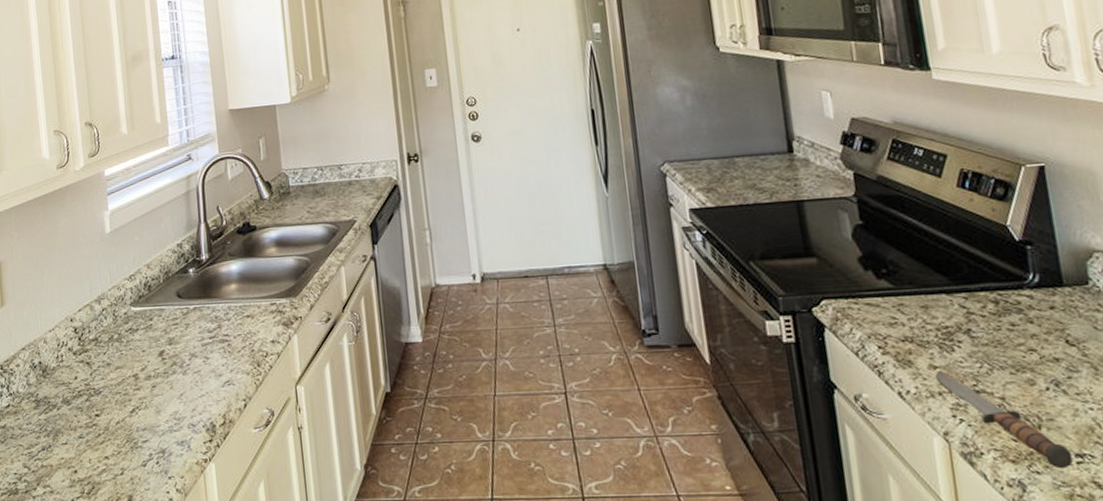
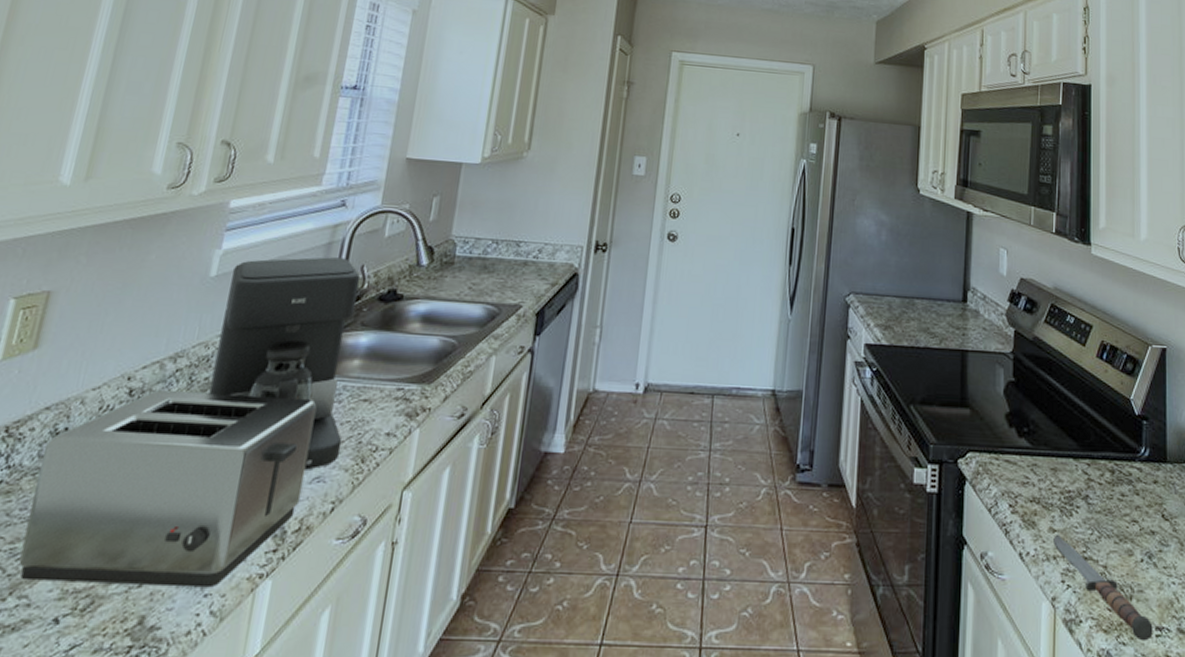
toaster: none [30,320,219,475] -> present [18,390,317,588]
coffee maker: none [122,202,240,377] -> present [208,257,361,470]

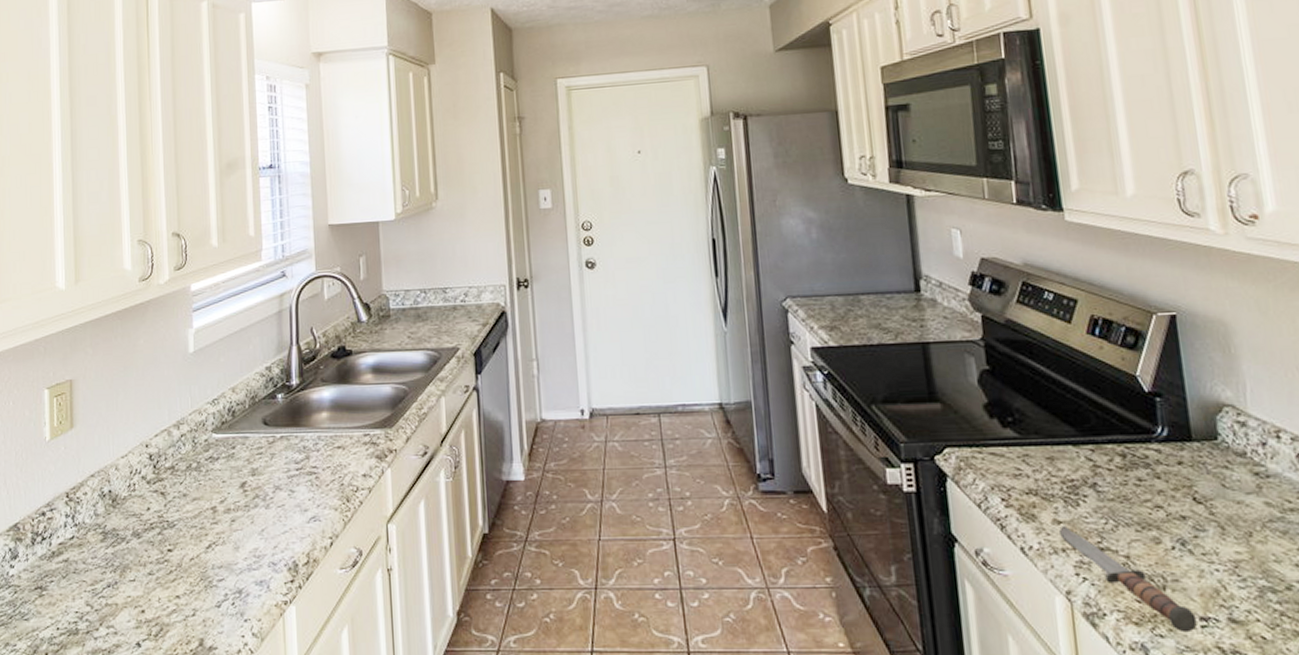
toaster: present [18,390,317,588] -> none [98,450,303,615]
coffee maker: present [208,257,361,470] -> none [207,323,328,512]

